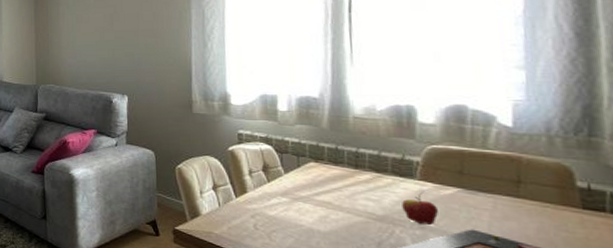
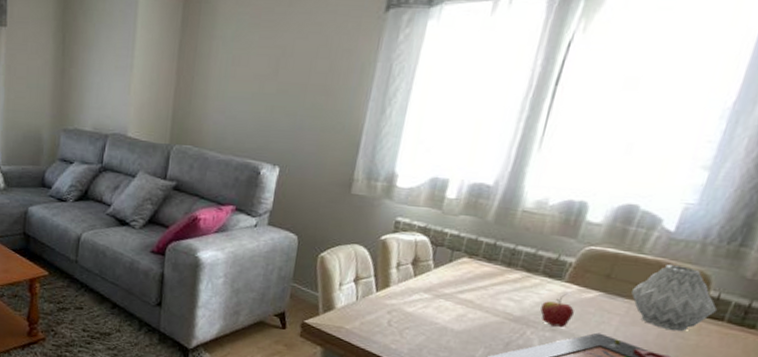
vase: none [491,158,594,225] -> present [631,265,718,332]

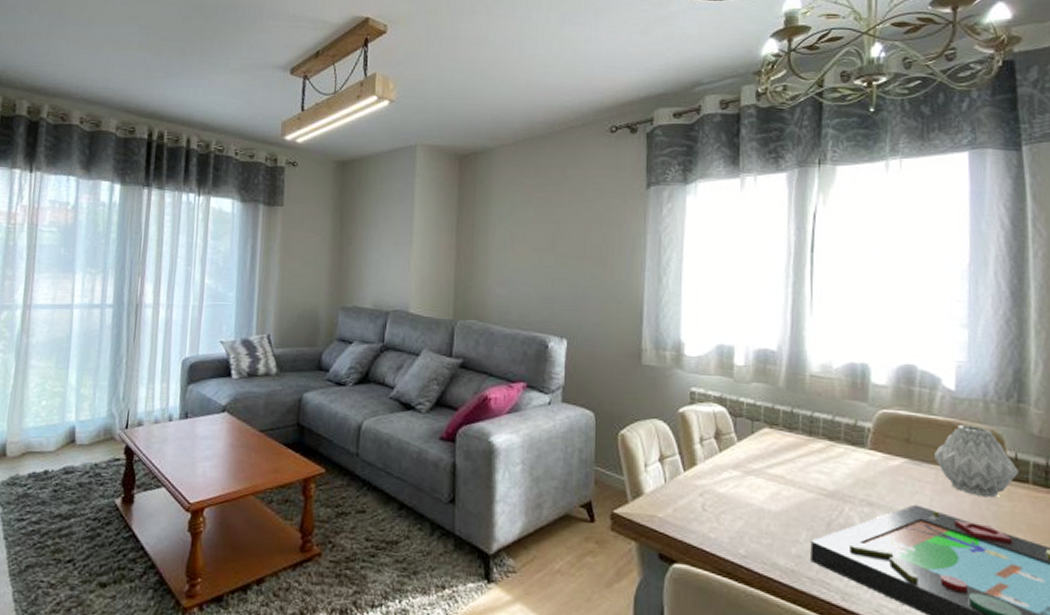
fruit: present [540,293,575,327] -> none [852,461,885,501]

